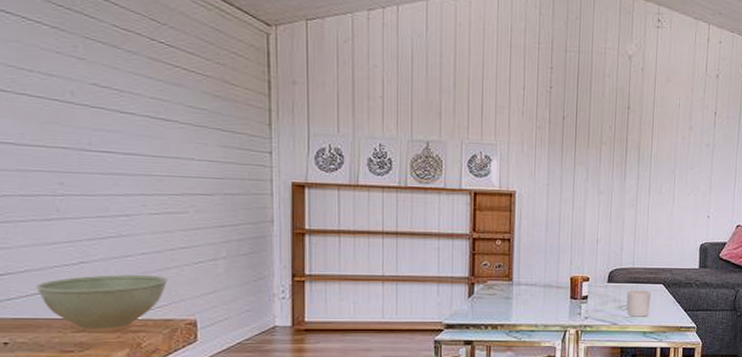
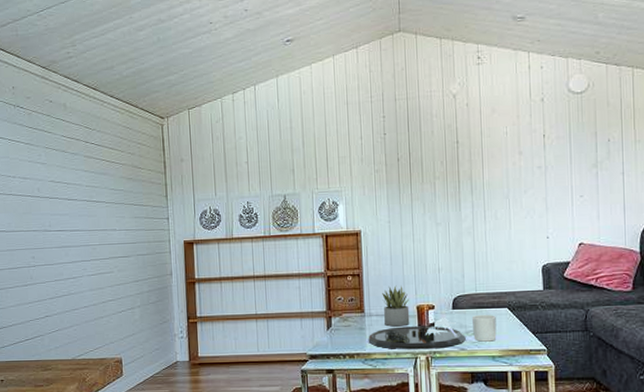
bowl: present [36,275,168,334] -> none [19,324,102,372]
decorative tray: none [514,291,619,323] -> present [368,318,466,350]
succulent plant: none [534,253,563,298] -> present [382,285,410,327]

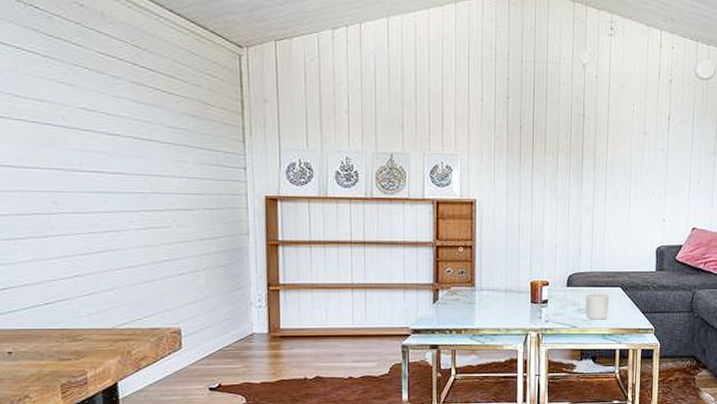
decorative tray: present [368,318,466,350] -> none [477,295,578,326]
succulent plant: present [382,285,410,327] -> none [495,259,523,302]

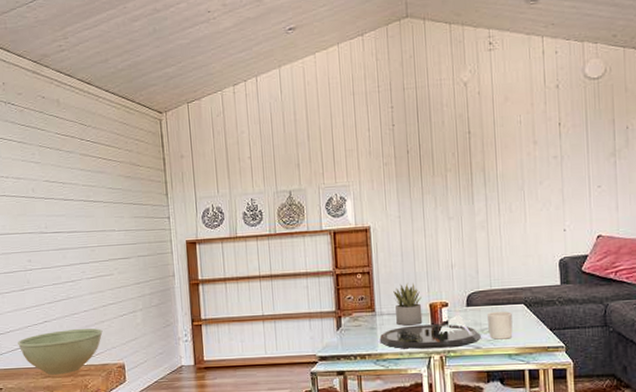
bowl: none [35,287,154,343] -> present [18,328,103,379]
decorative tray: none [477,295,578,326] -> present [379,315,481,350]
succulent plant: none [495,259,523,302] -> present [393,282,423,326]

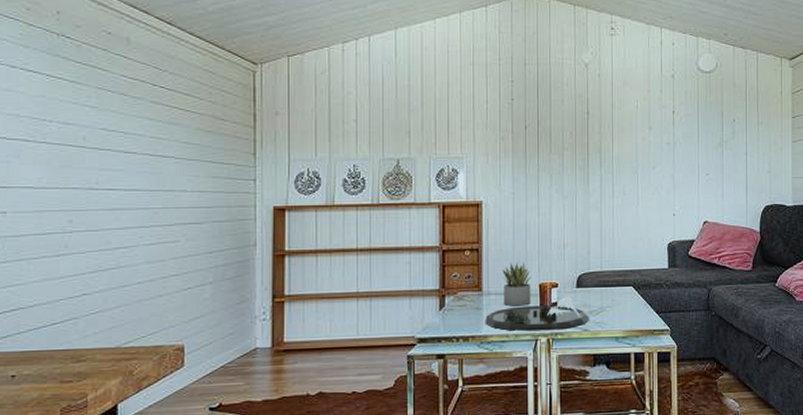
bowl: present [18,328,103,379] -> none [43,304,159,363]
mug: present [486,311,513,340] -> none [596,293,621,322]

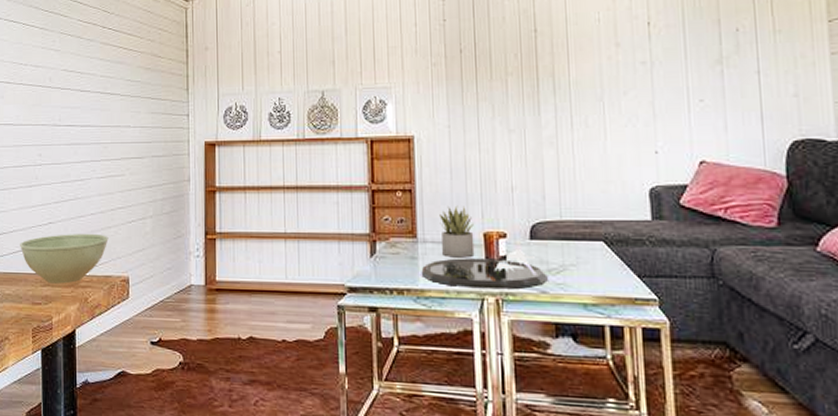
bowl: none [43,304,159,363] -> present [20,234,109,288]

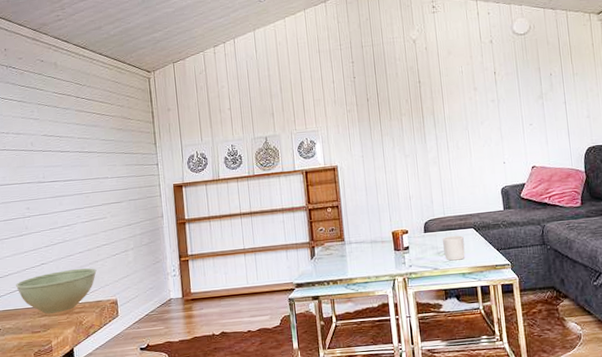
decorative tray: present [421,250,548,290] -> none [349,241,438,273]
succulent plant: present [439,205,475,258] -> none [360,213,387,253]
mug: none [555,247,589,284] -> present [442,235,465,261]

